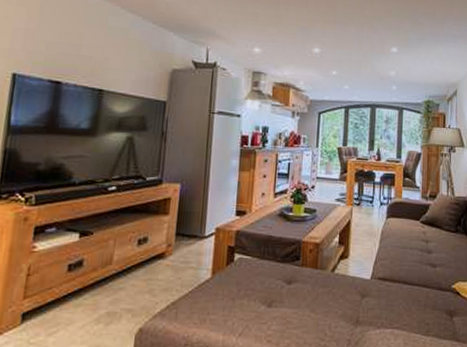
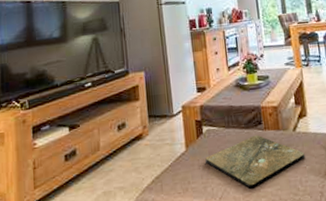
aerial map: none [231,270,339,329] -> present [205,135,305,190]

